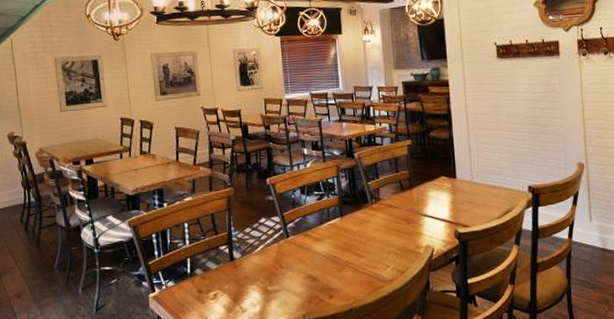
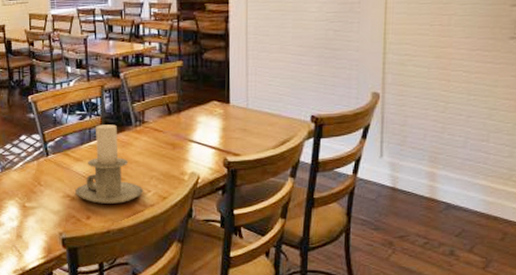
candle holder: none [317,203,383,282] -> present [75,124,144,204]

